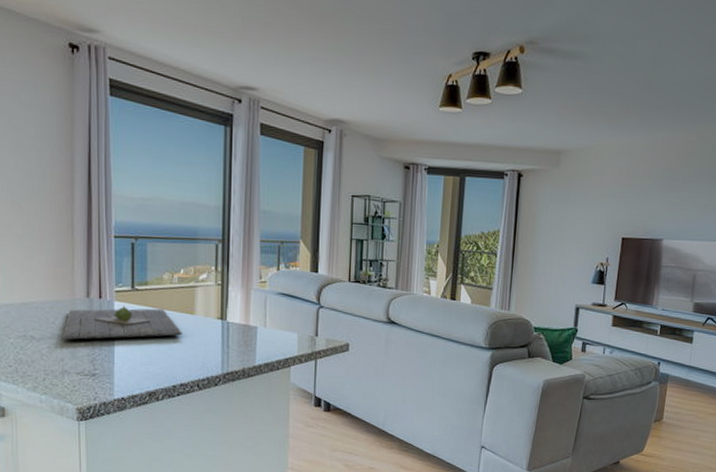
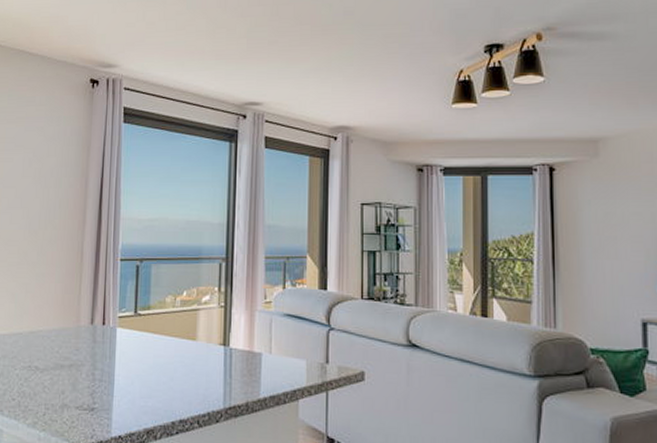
cutting board: present [62,305,182,340] -> none [64,332,183,371]

